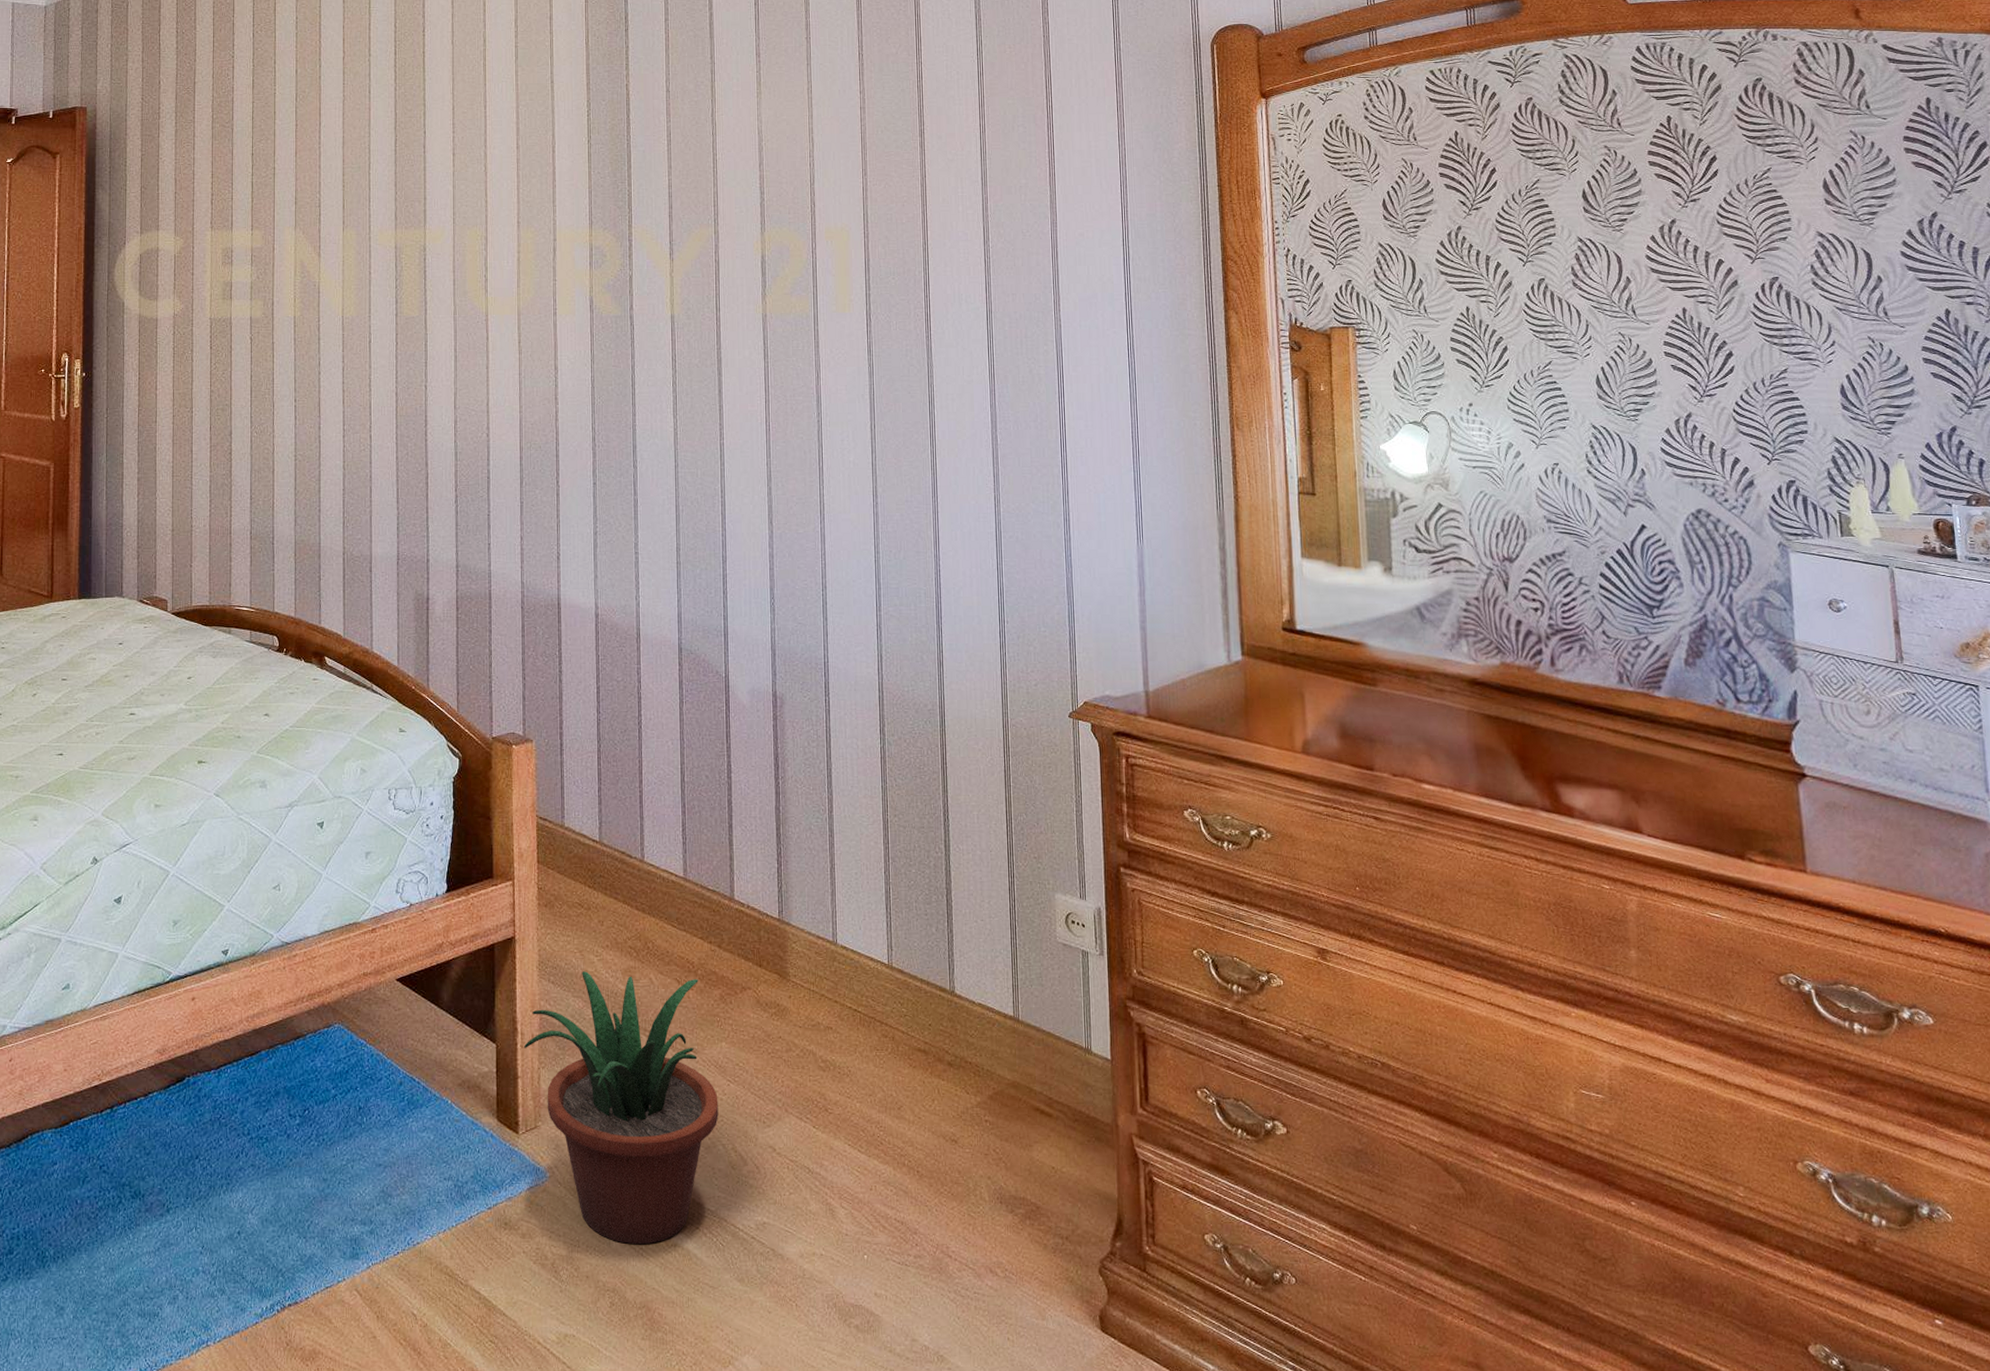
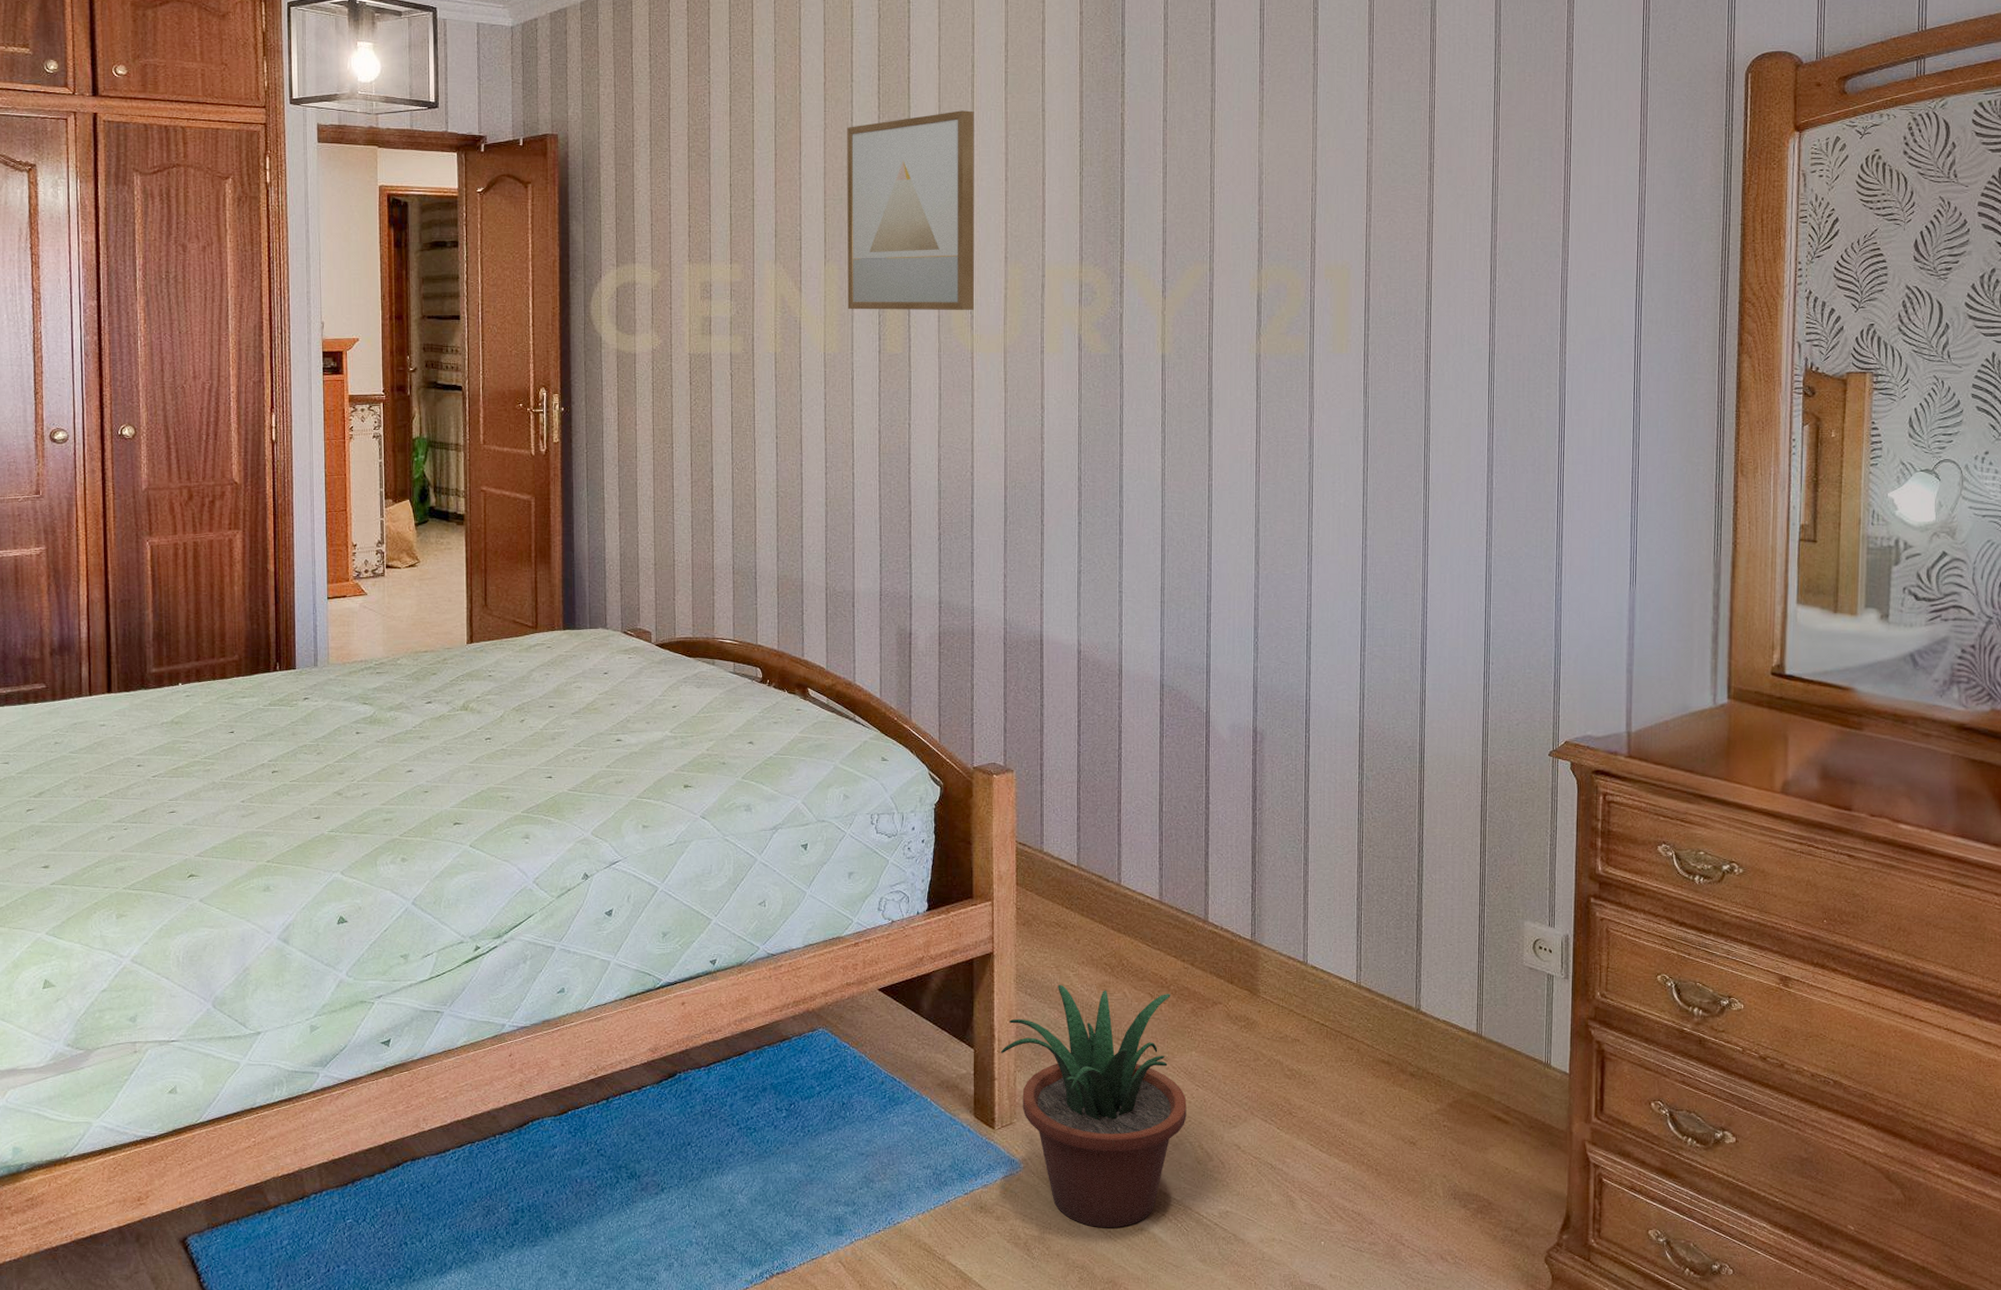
wall art: none [365,82,488,274] -> present [847,110,974,310]

